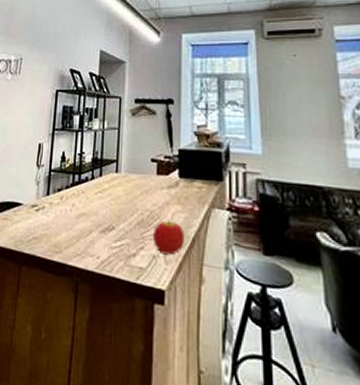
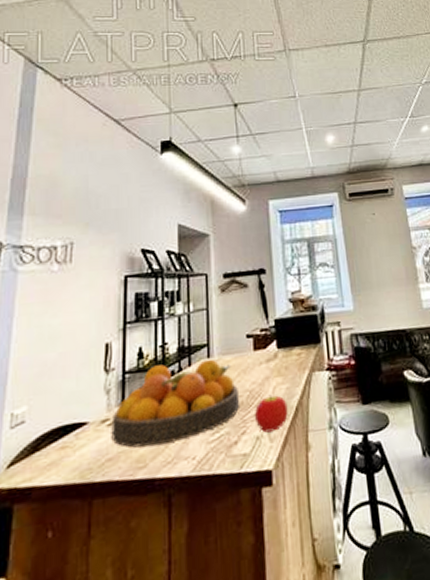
fruit bowl: none [38,169,141,239] -> present [111,358,240,448]

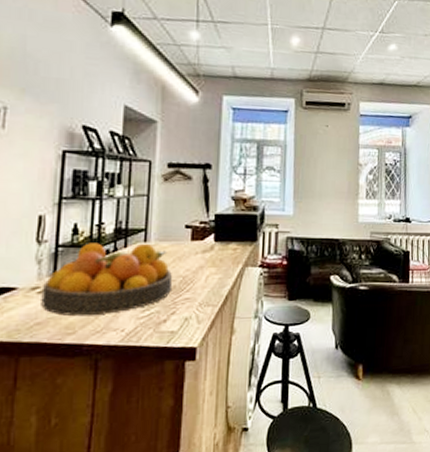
fruit: present [254,394,288,433] -> none [184,282,218,315]

